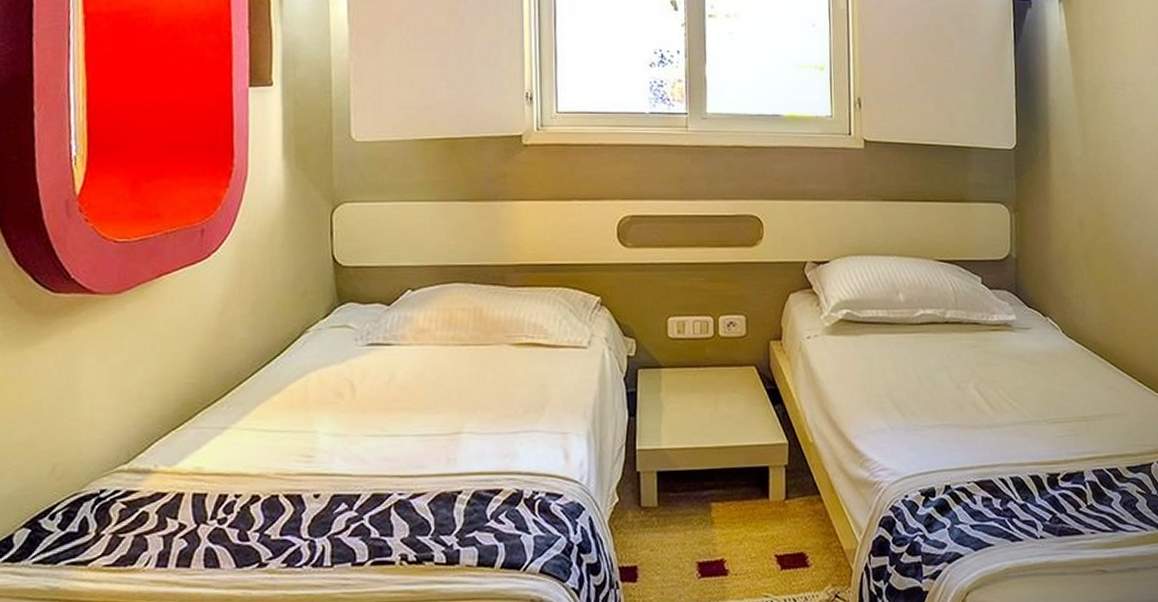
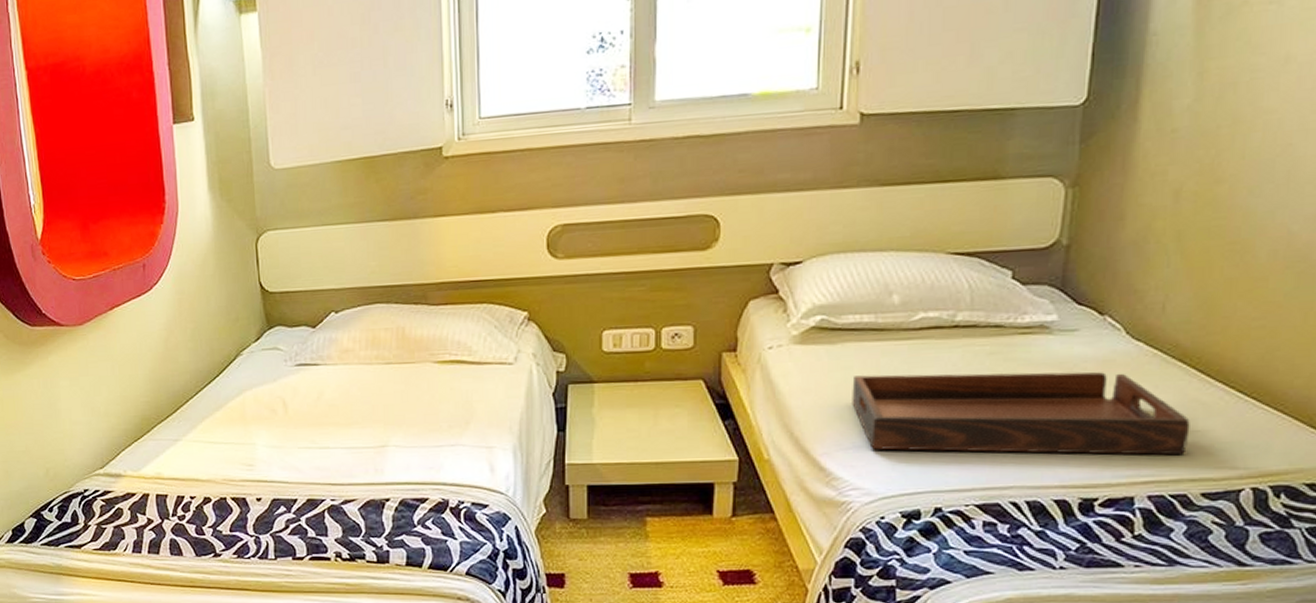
serving tray: none [874,363,1113,435] -> present [852,372,1190,456]

